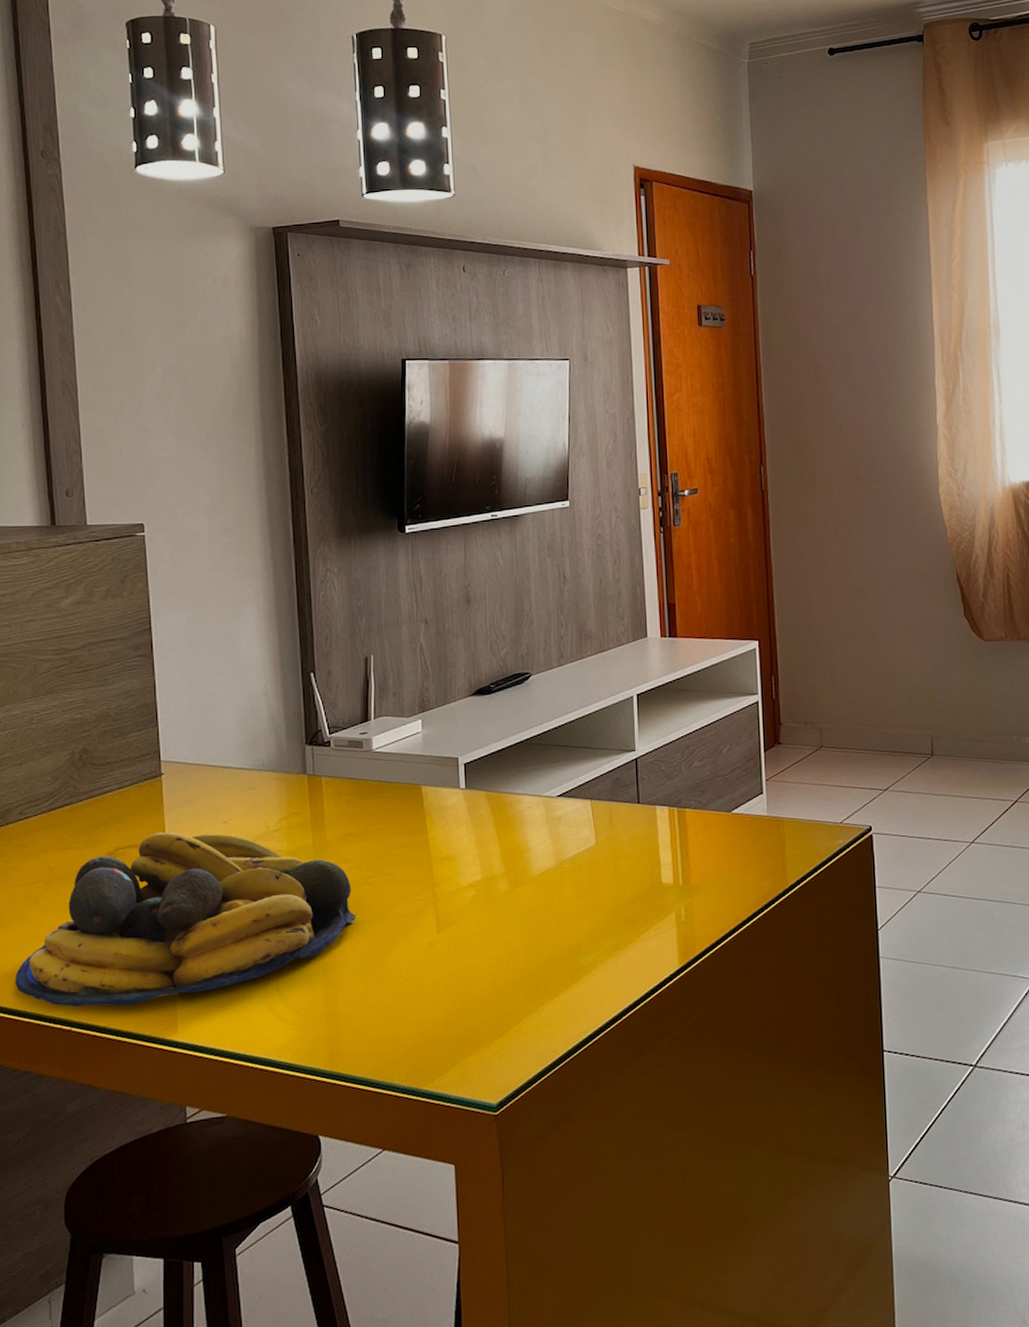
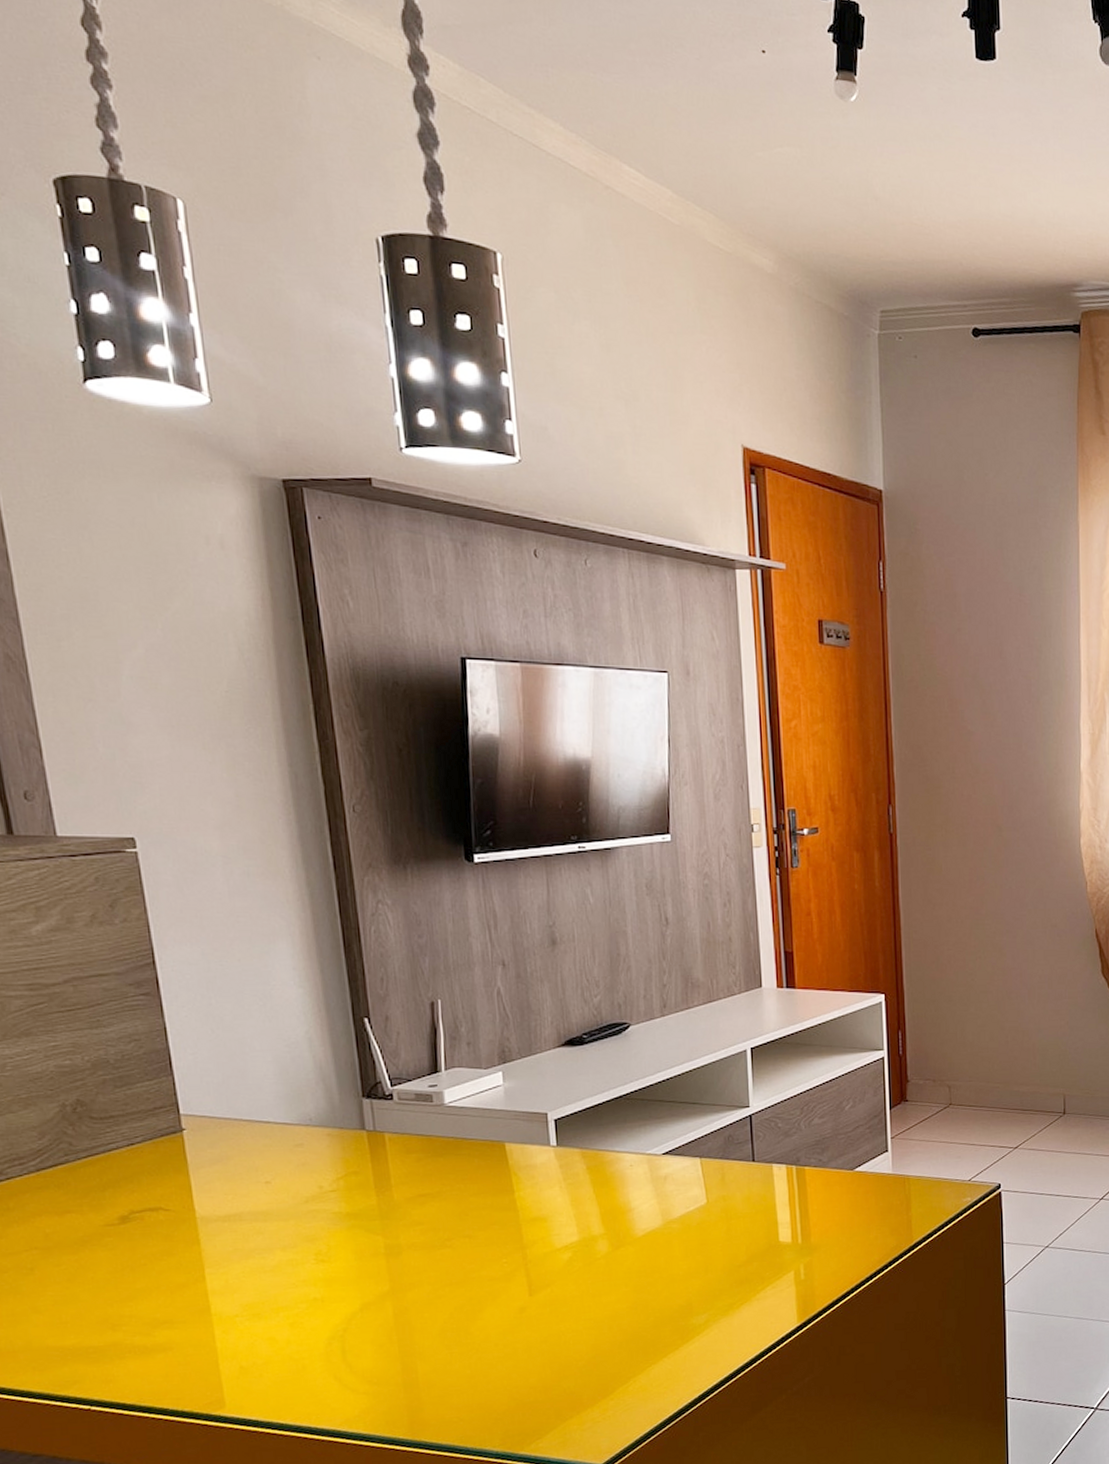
fruit bowl: present [15,831,356,1007] -> none [12,1193,433,1385]

